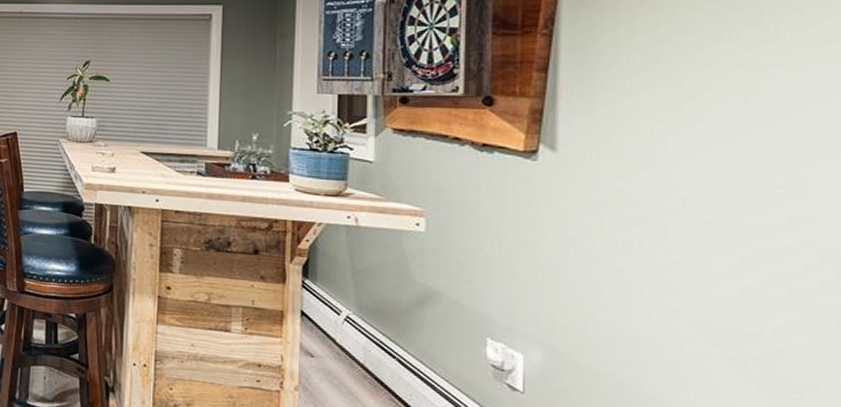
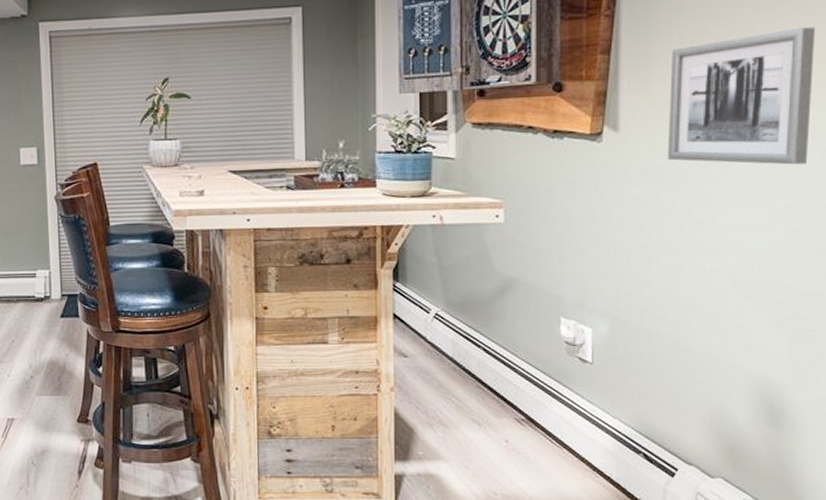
wall art: none [613,61,791,207] -> present [667,27,815,165]

